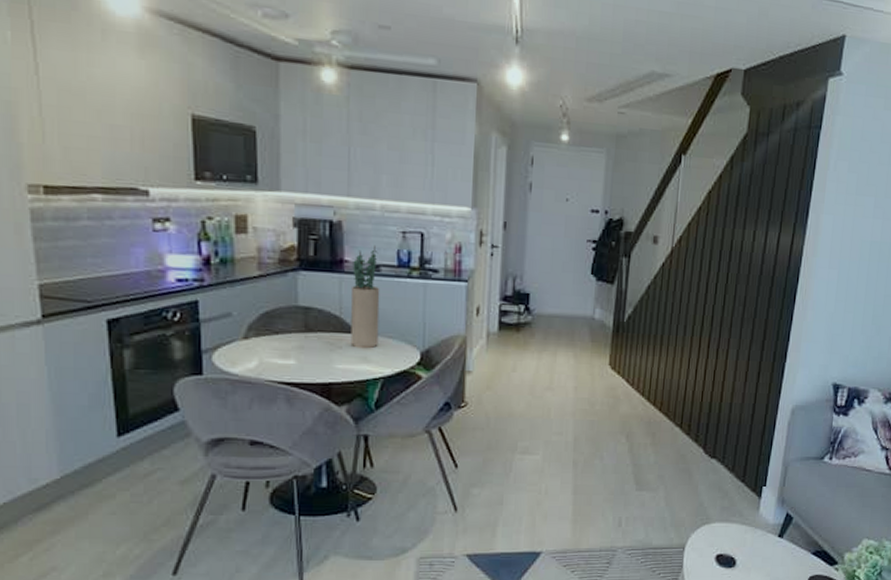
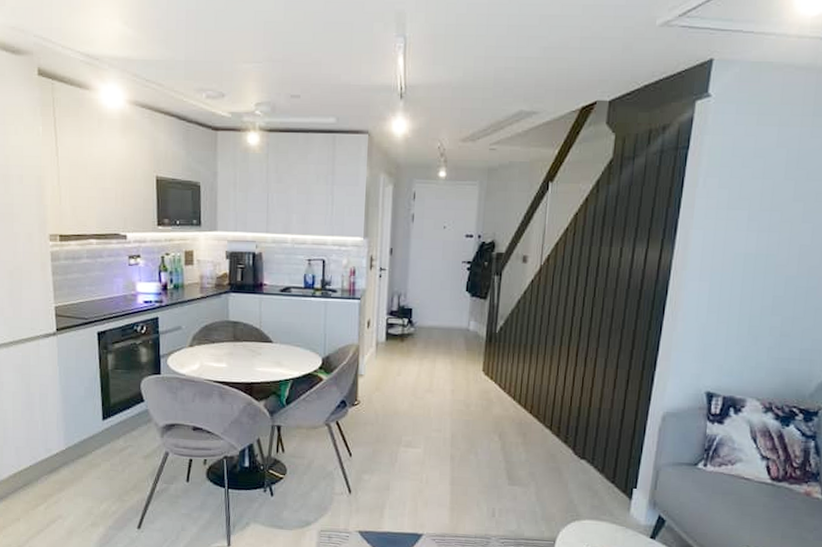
vase: present [350,244,380,349] -> none [267,271,291,355]

